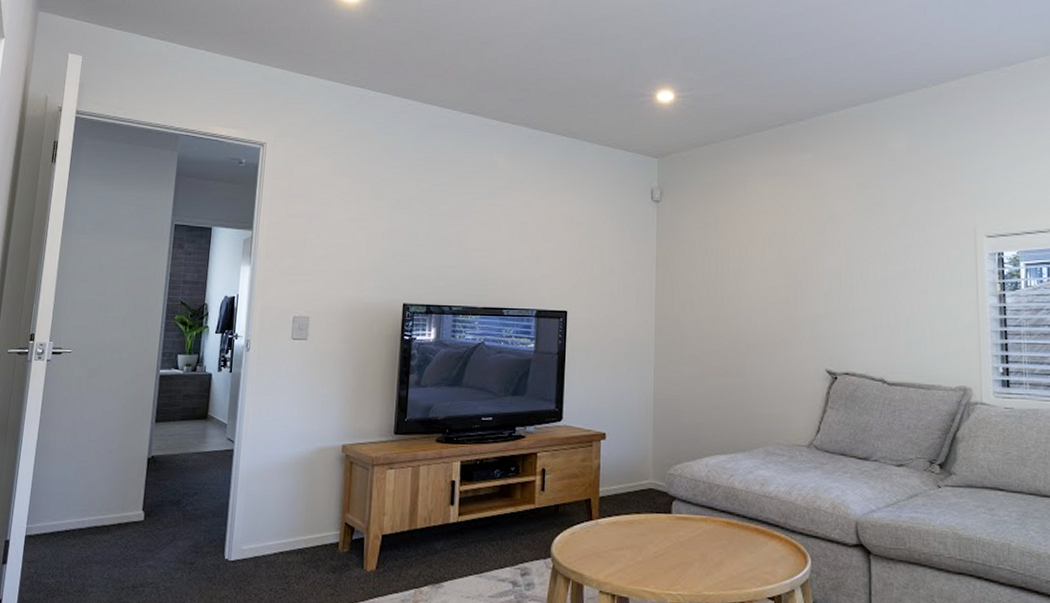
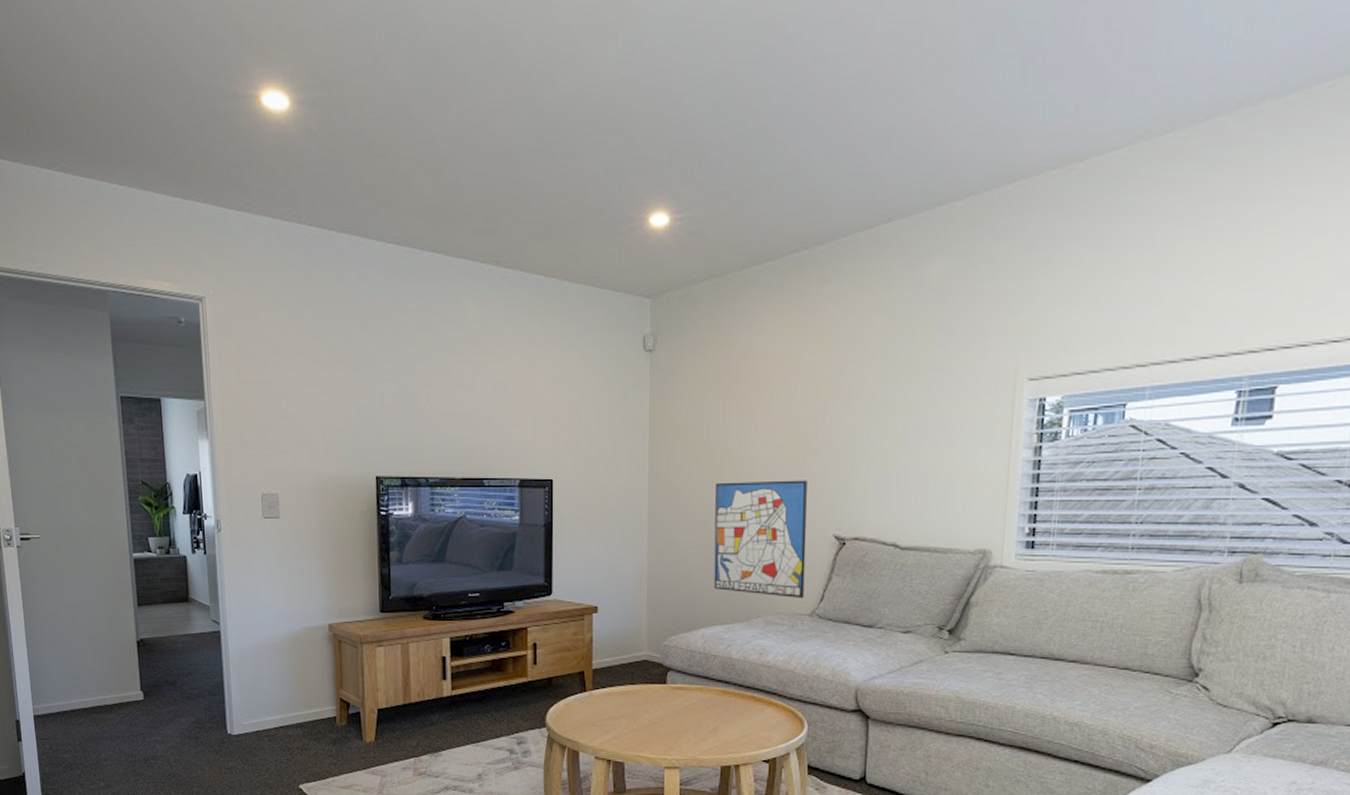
wall art: none [716,318,801,429] -> present [713,480,808,598]

